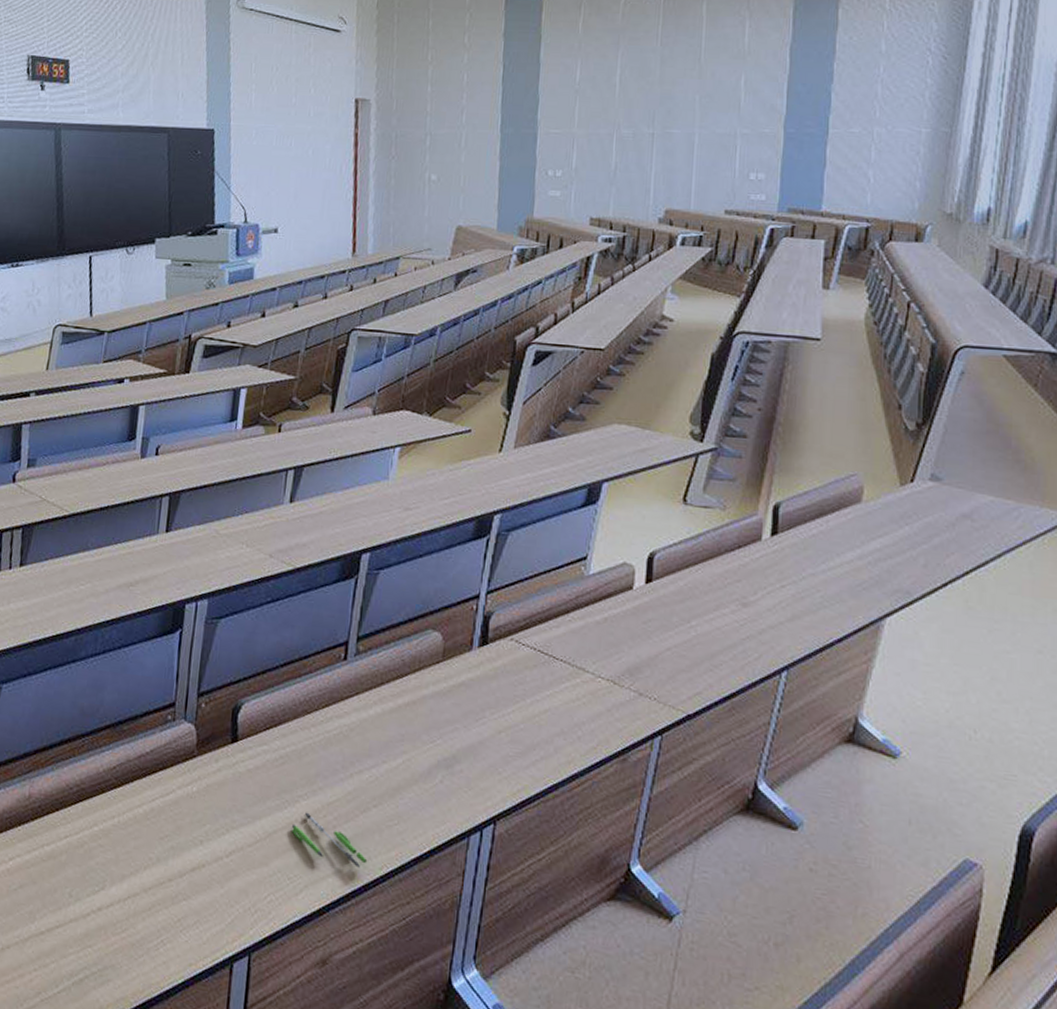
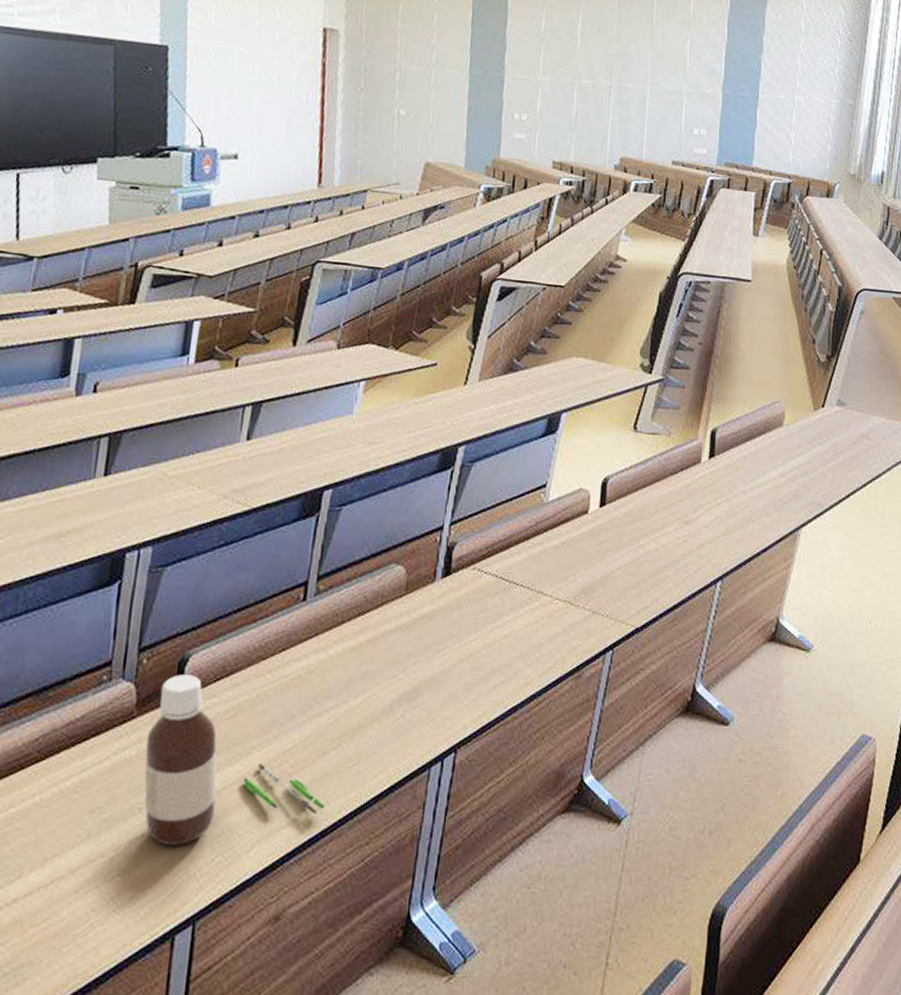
bottle: none [204,720,268,880] -> present [144,674,217,845]

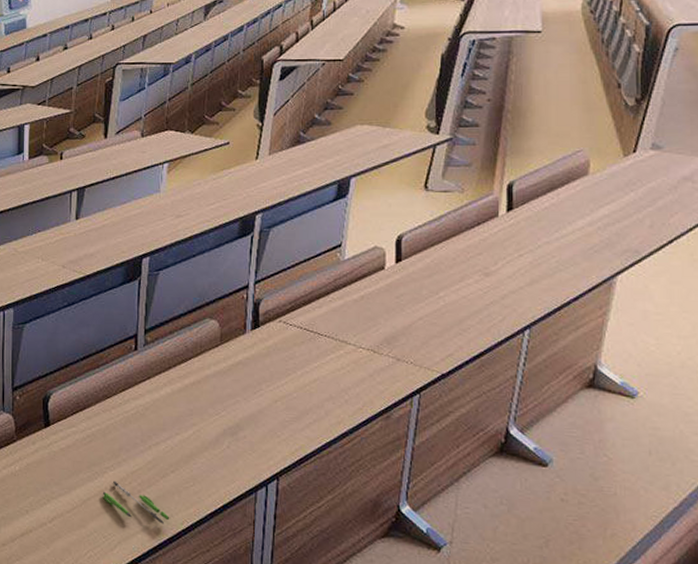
bottle: present [144,674,217,845] -> none [26,409,84,541]

